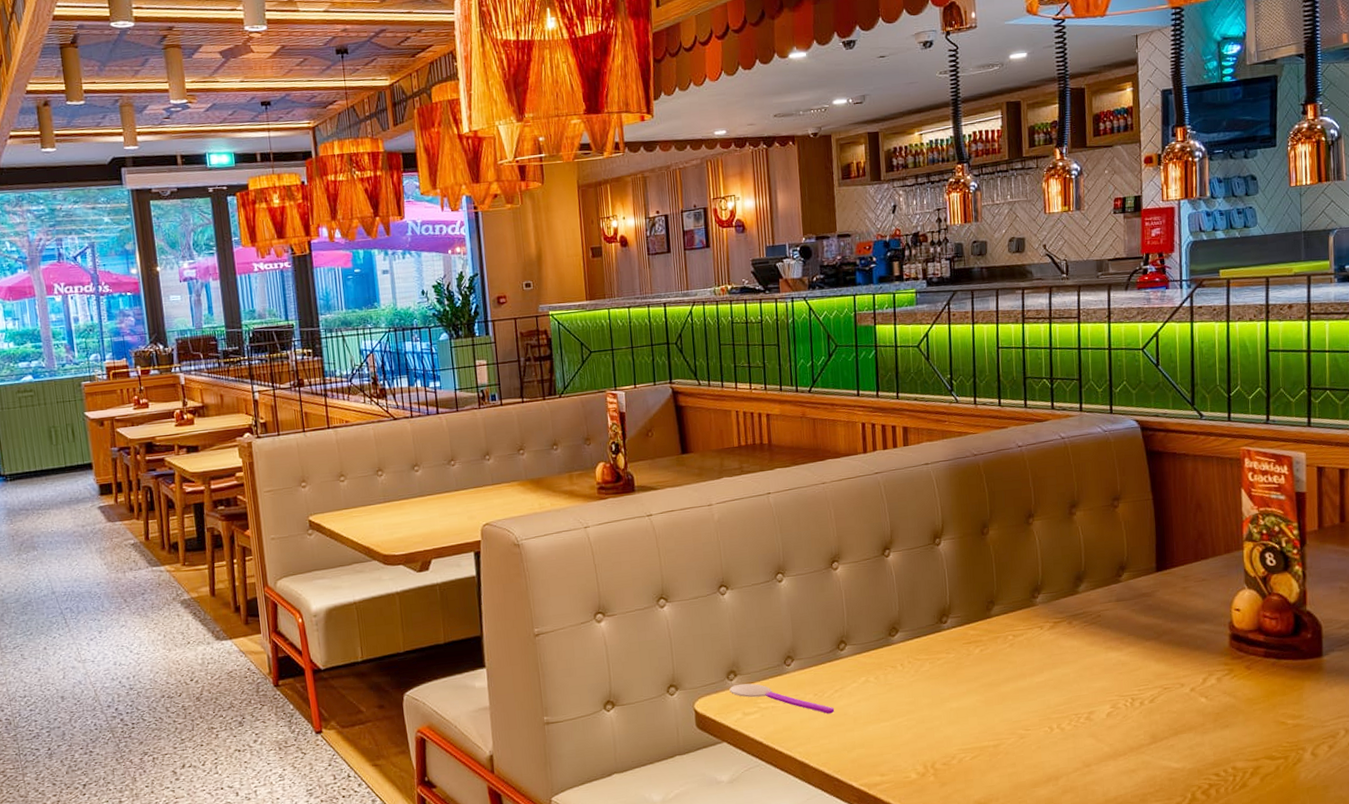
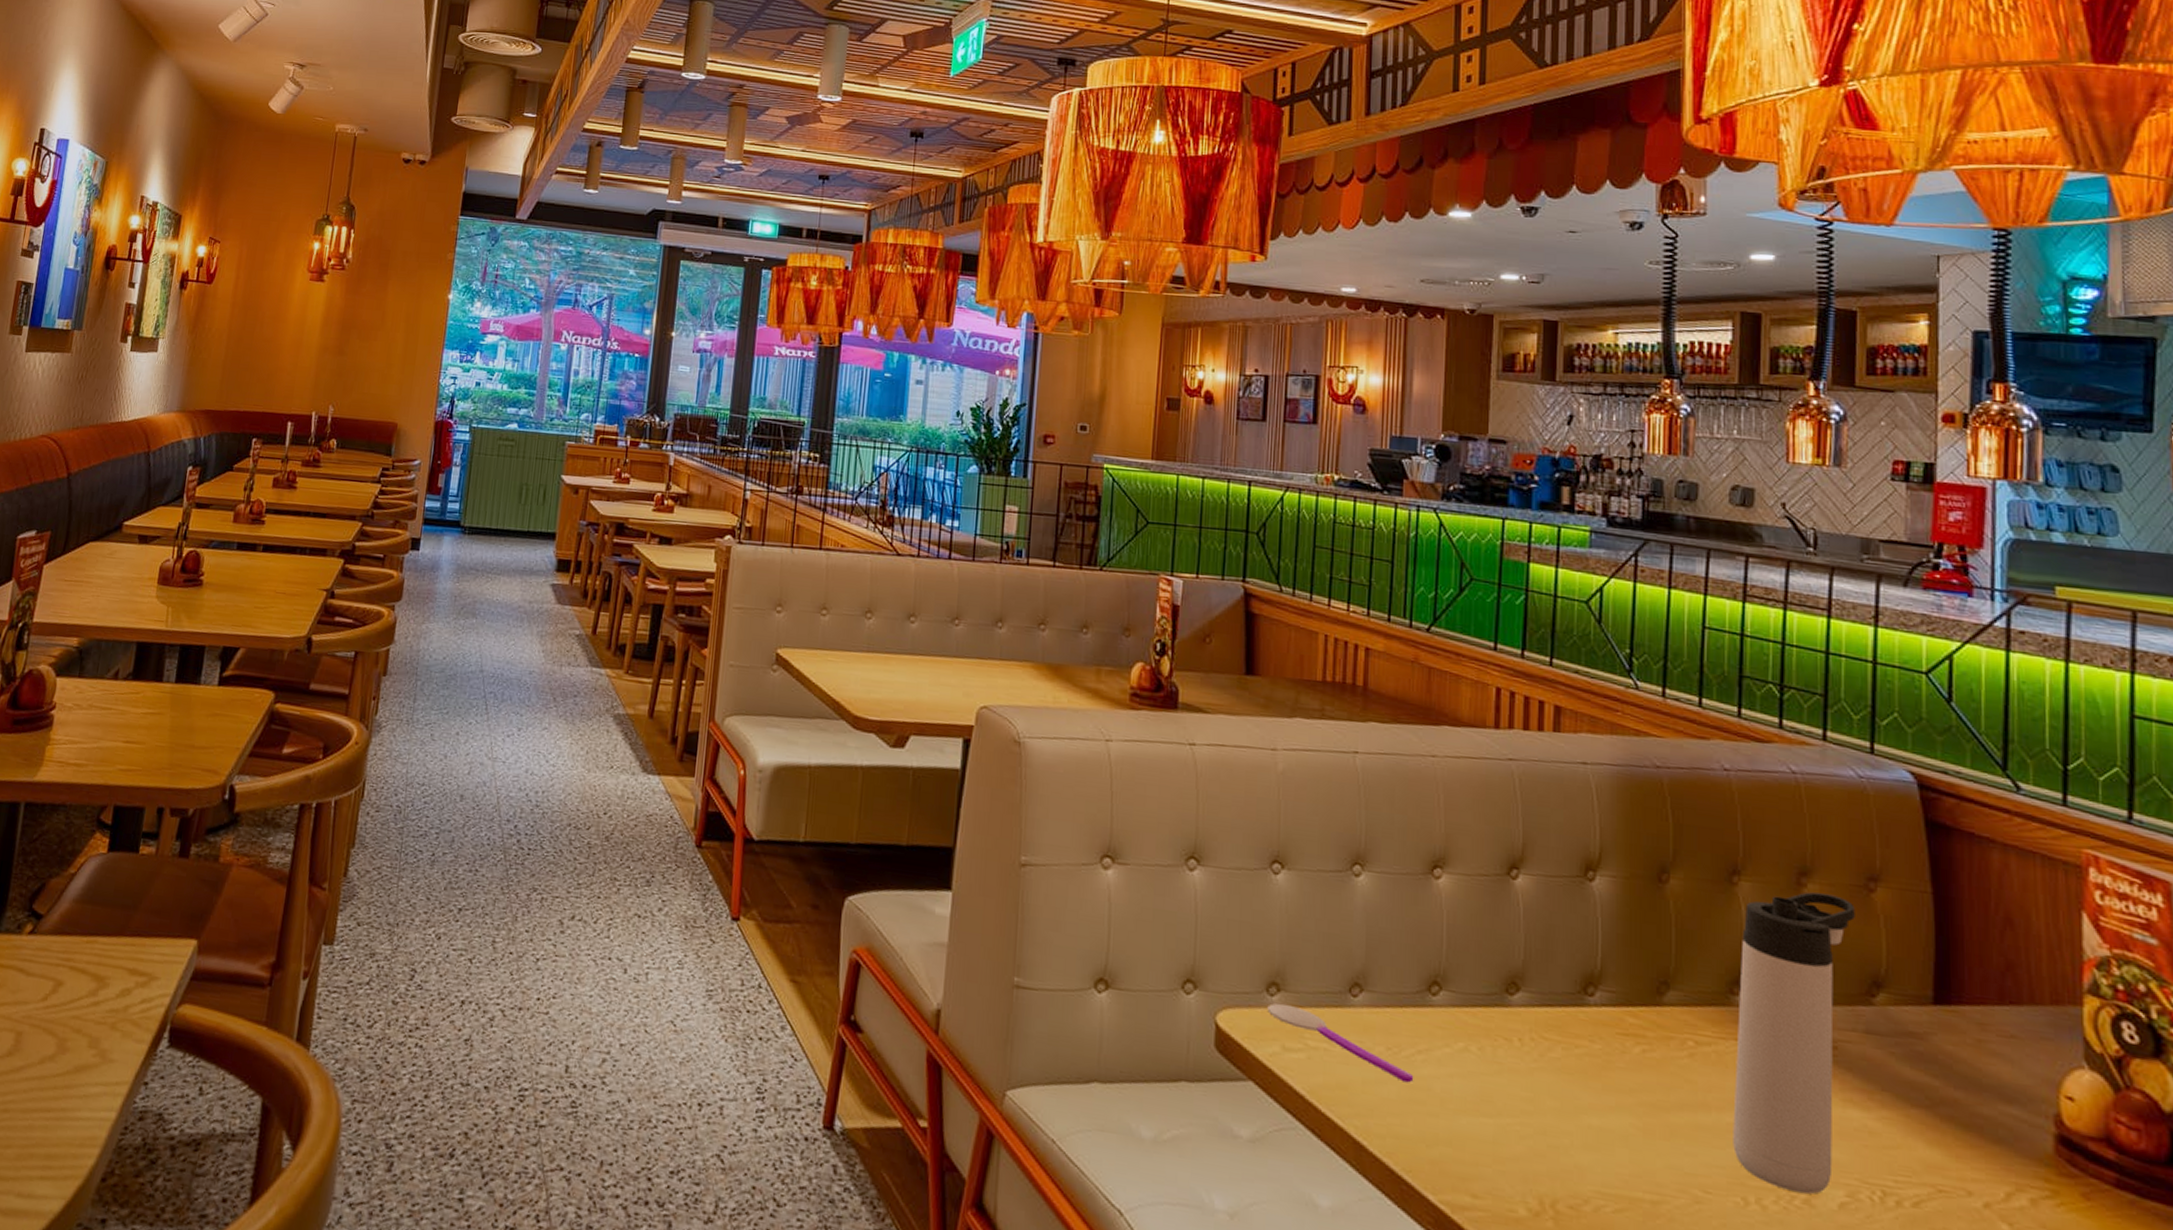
thermos bottle: none [1037,516,1107,715] -> present [1733,892,1855,1195]

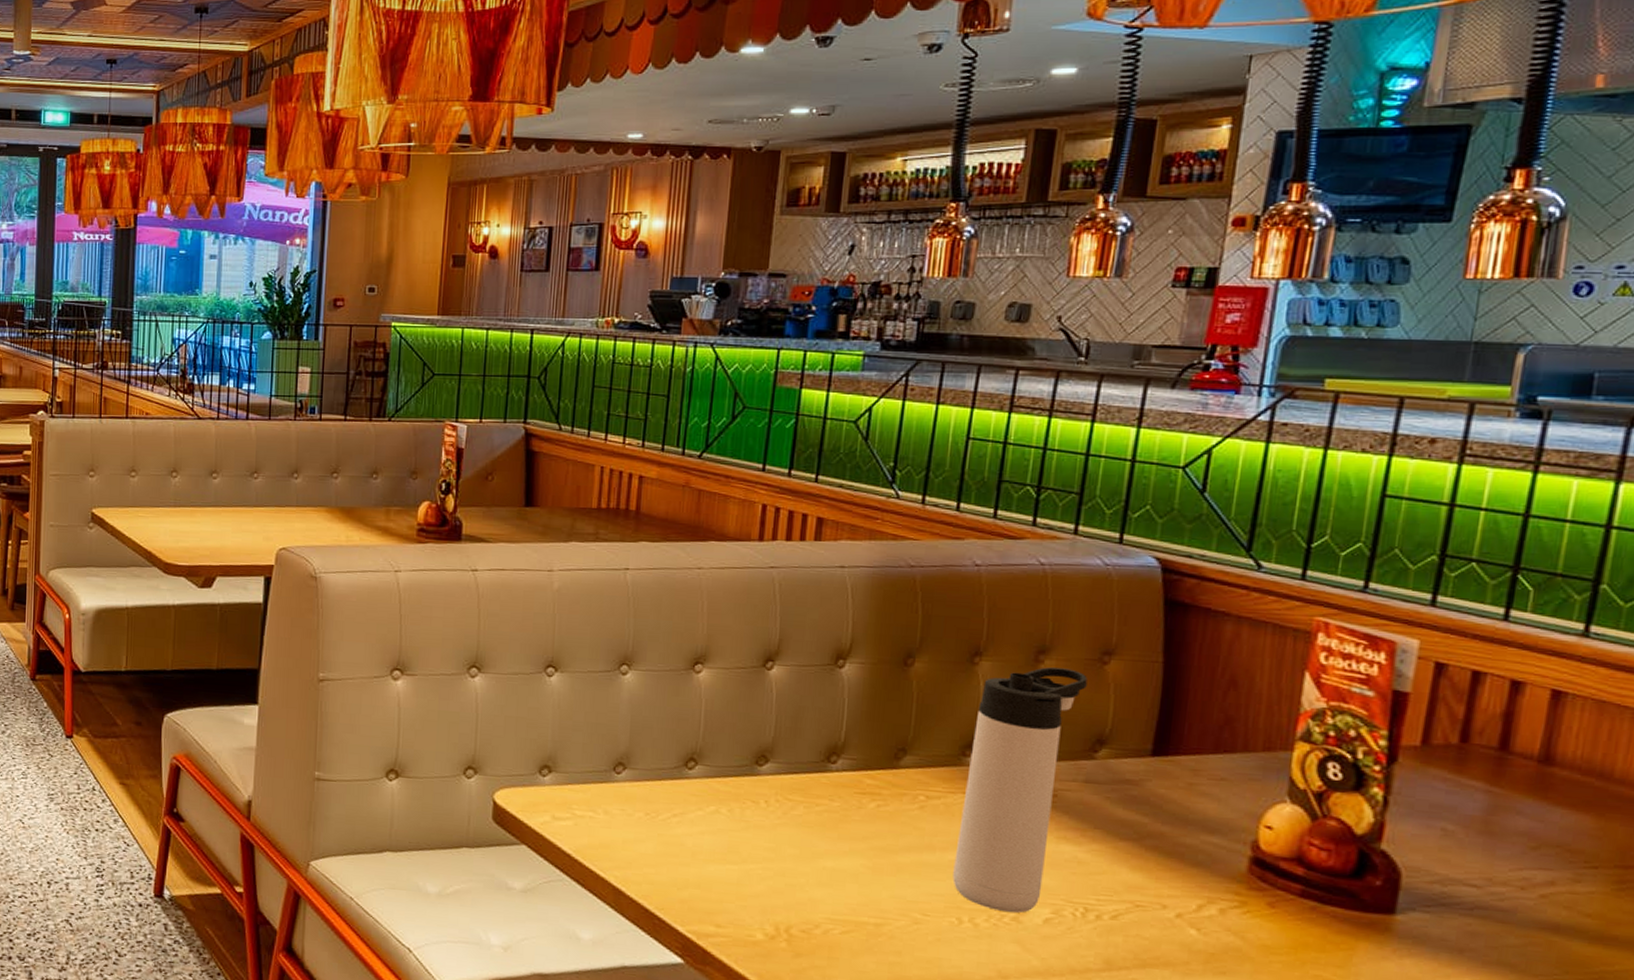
spoon: present [1267,1003,1414,1083] -> none [539,782,669,841]

